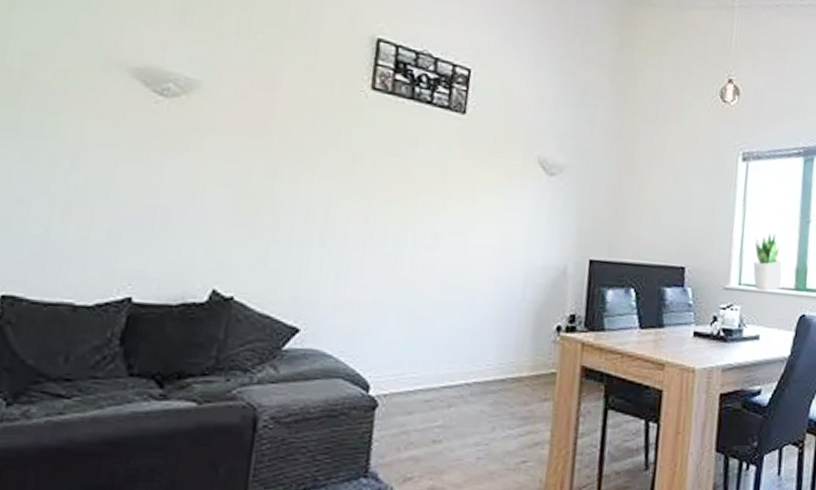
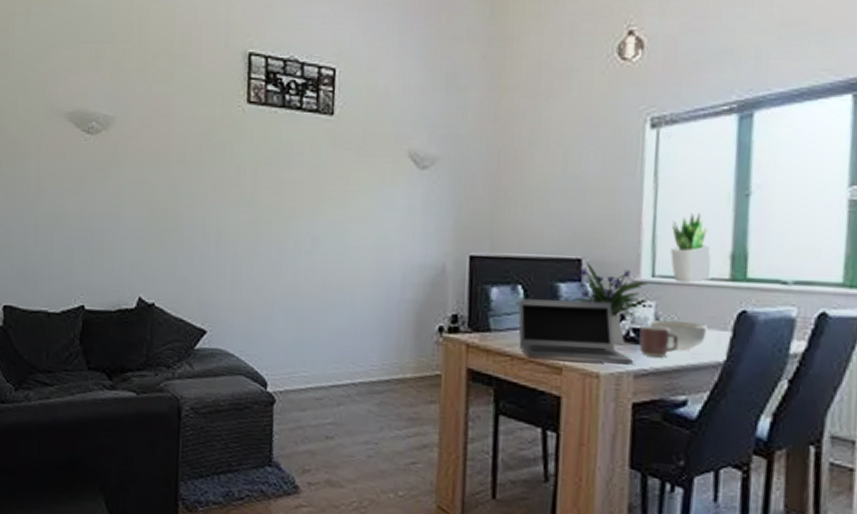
laptop: none [629,301,722,360] -> present [518,298,633,365]
flower arrangement: none [673,271,736,343] -> present [569,263,648,345]
mug: none [727,326,757,354] -> present [639,325,679,358]
bowl: none [736,321,778,348] -> present [650,320,708,352]

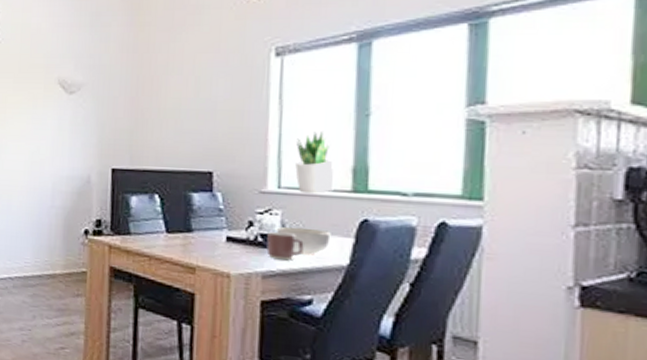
laptop: present [518,298,633,365] -> none [155,206,261,266]
flower arrangement: present [569,263,648,345] -> none [201,176,275,249]

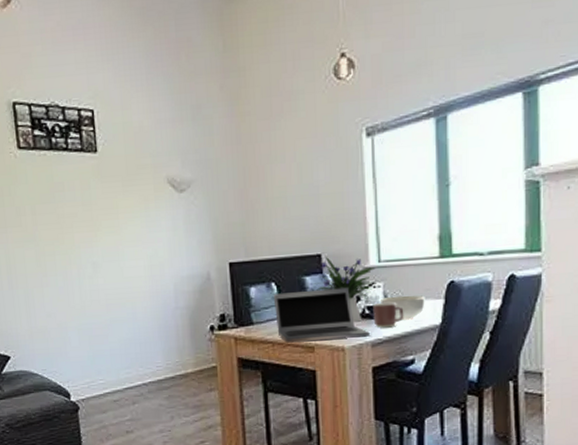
laptop: none [155,206,261,266] -> present [273,287,370,343]
flower arrangement: none [201,176,275,249] -> present [313,257,376,322]
planter: present [295,132,335,194] -> none [391,205,425,264]

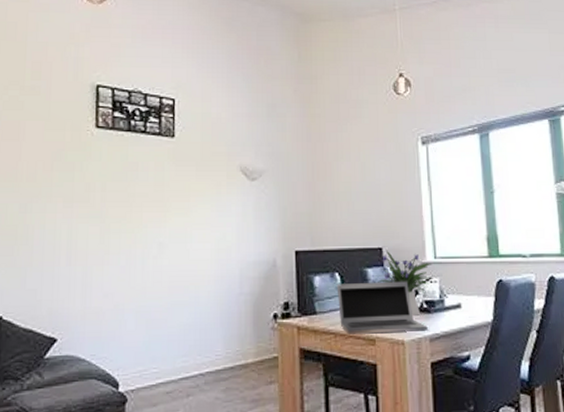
mug: present [373,302,404,328] -> none [430,297,459,323]
bowl: present [381,295,425,320] -> none [437,291,478,316]

